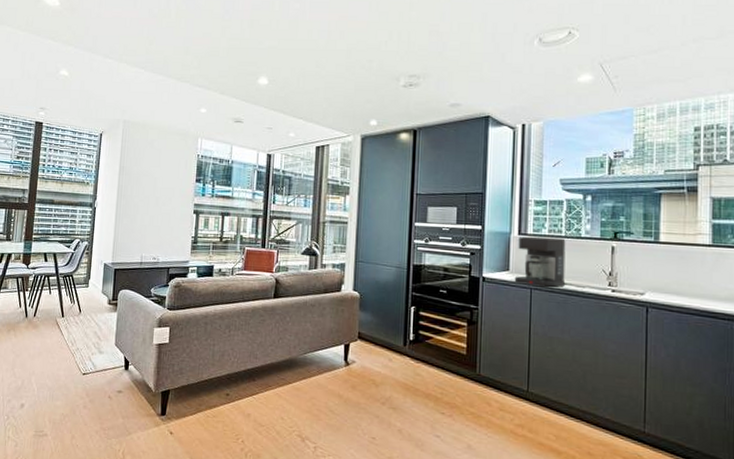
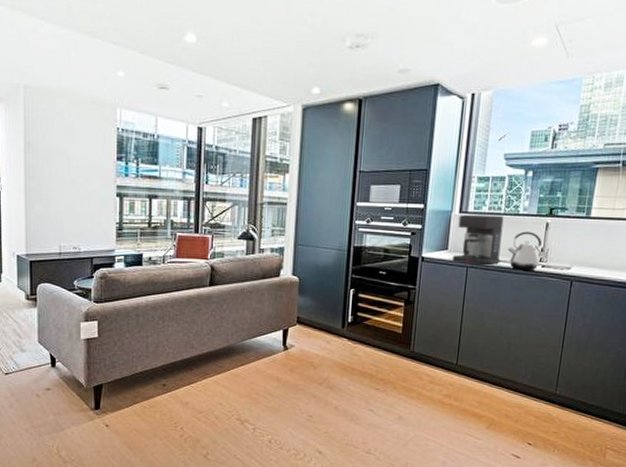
kettle: none [572,254,610,295] -> present [507,231,542,270]

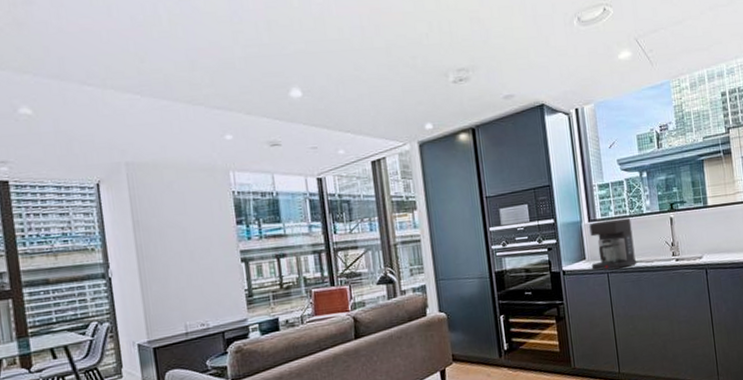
kettle: present [507,231,542,270] -> none [640,228,675,268]

